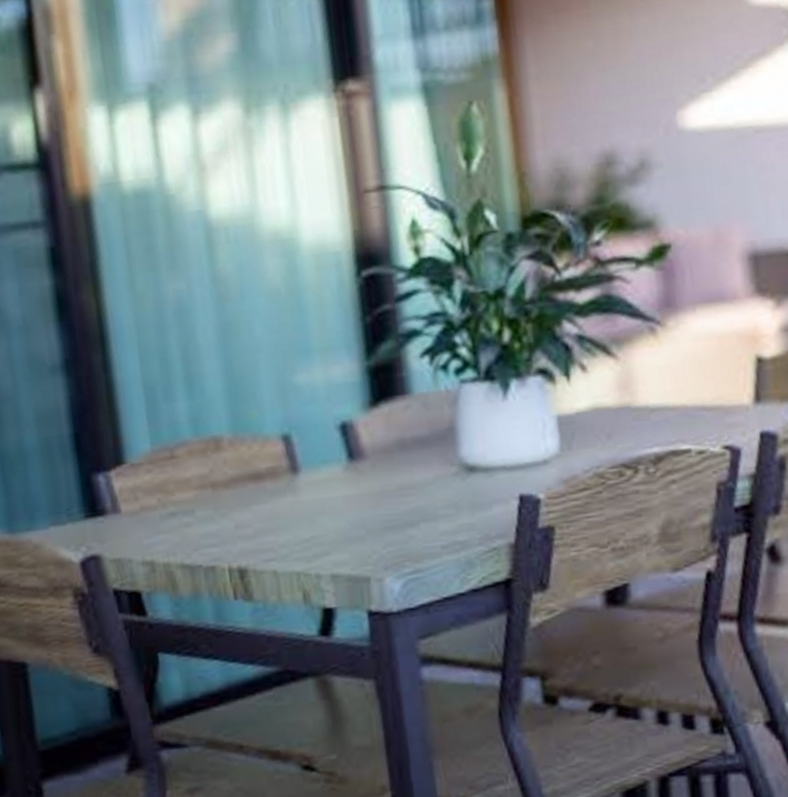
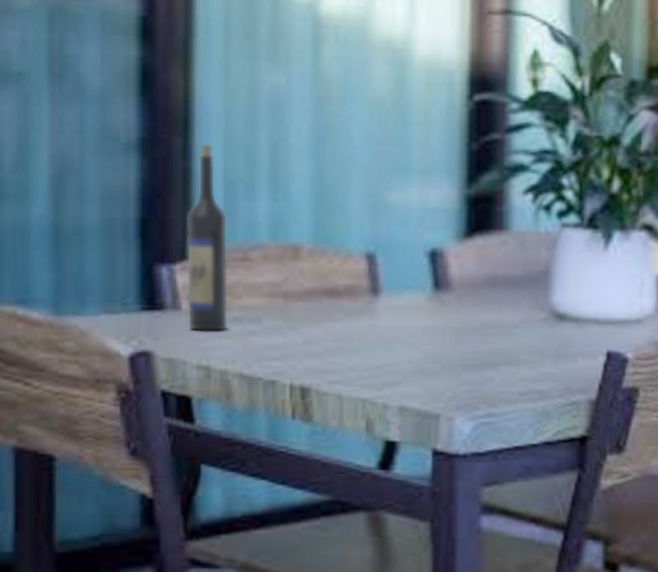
wine bottle: none [114,354,166,531] -> present [186,142,229,332]

